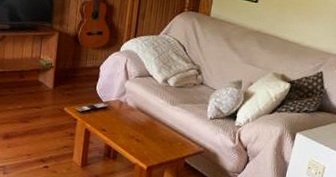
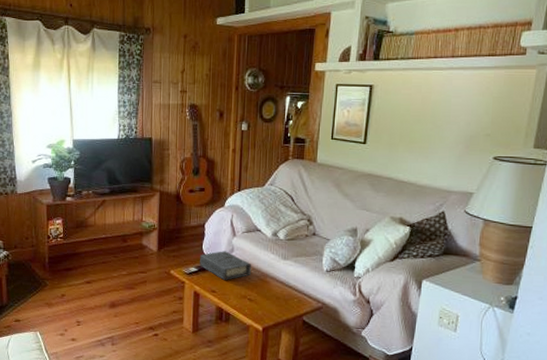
book: none [92,92,141,121] -> present [200,251,251,280]

